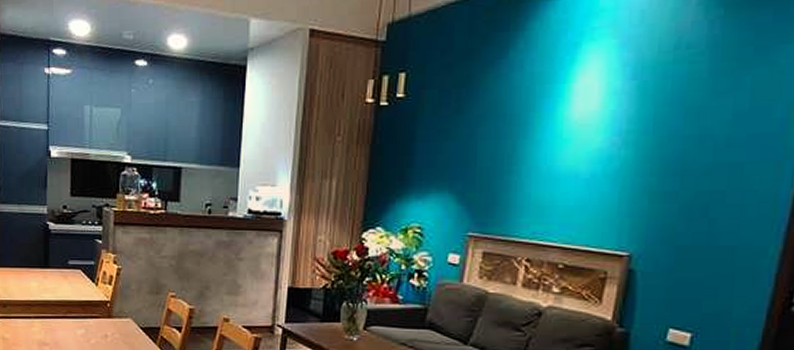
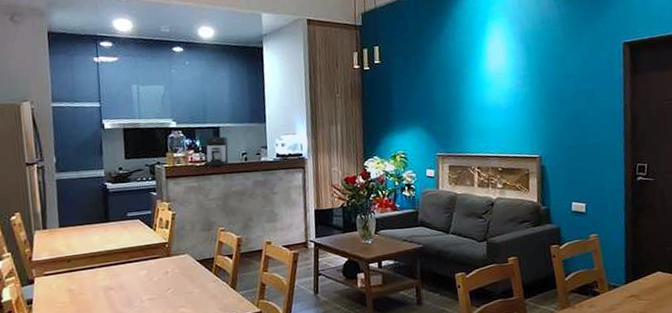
coffee maker: none [159,179,190,217] -> present [204,136,229,167]

